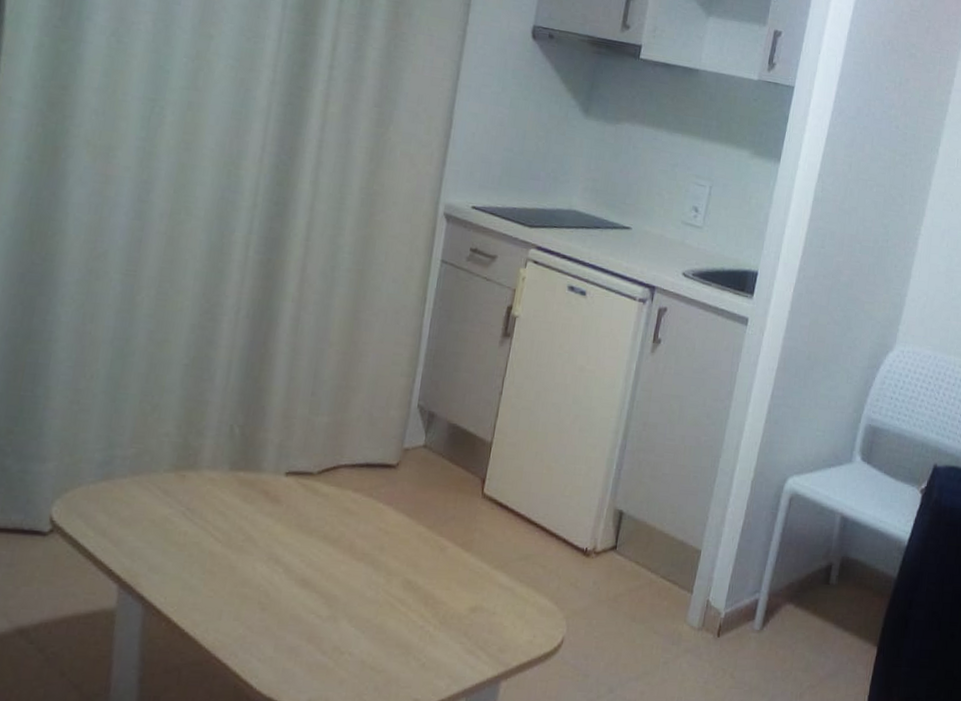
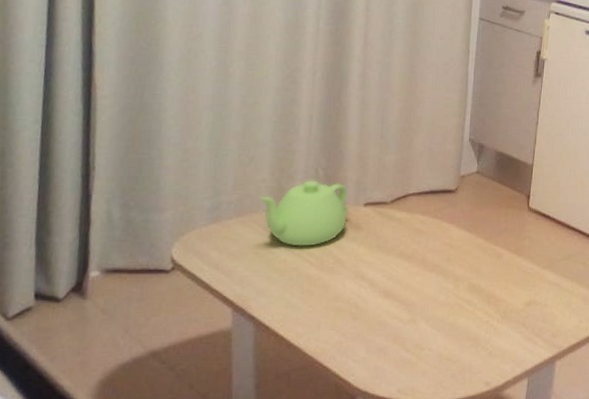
teapot: none [160,438,267,519] -> present [259,180,349,247]

